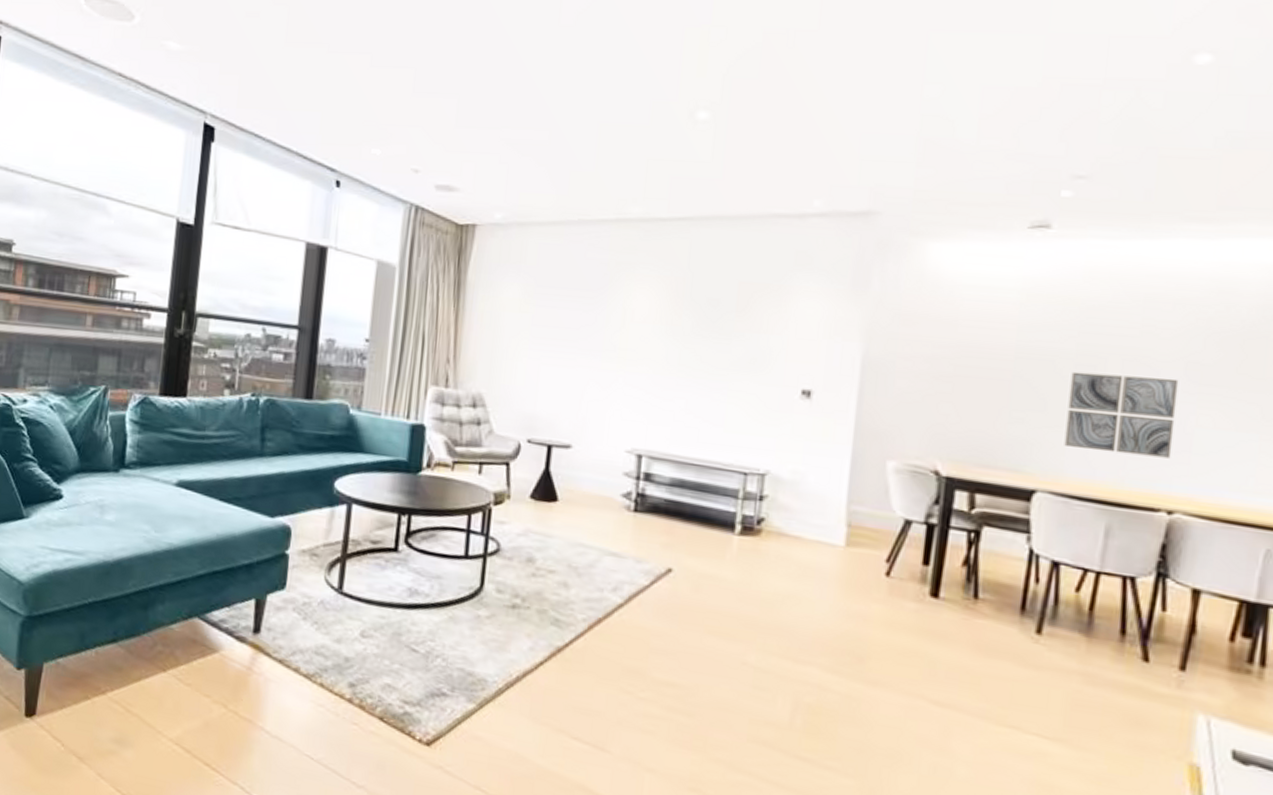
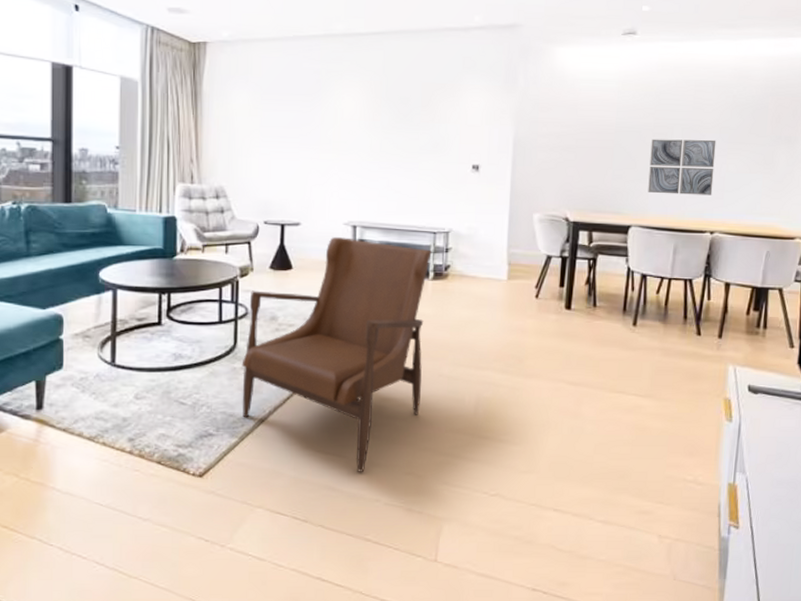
armchair: none [484,466,740,776] -> present [241,237,432,472]

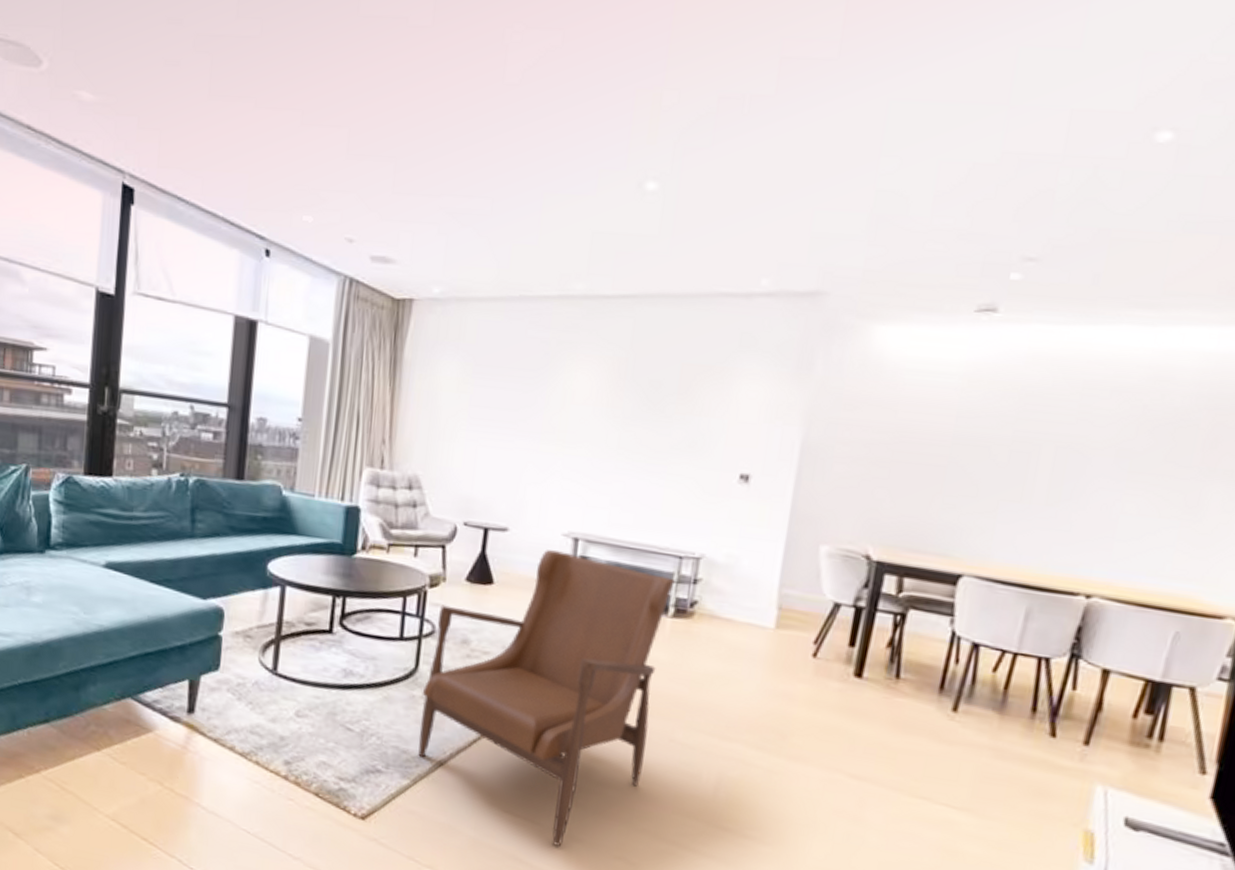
wall art: present [648,139,716,195] -> none [993,458,1109,544]

